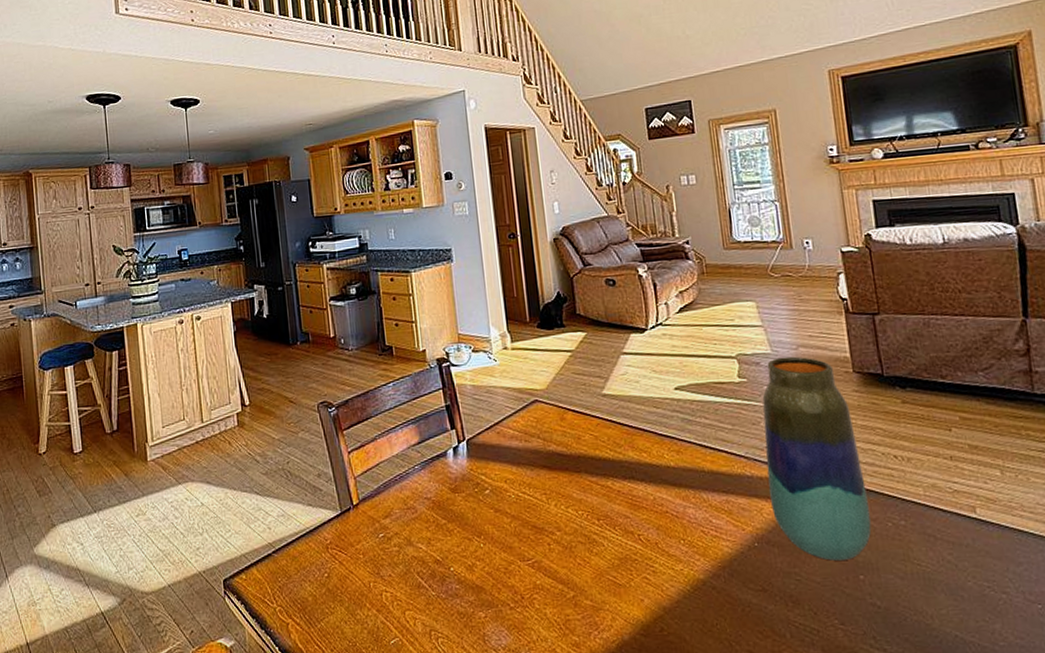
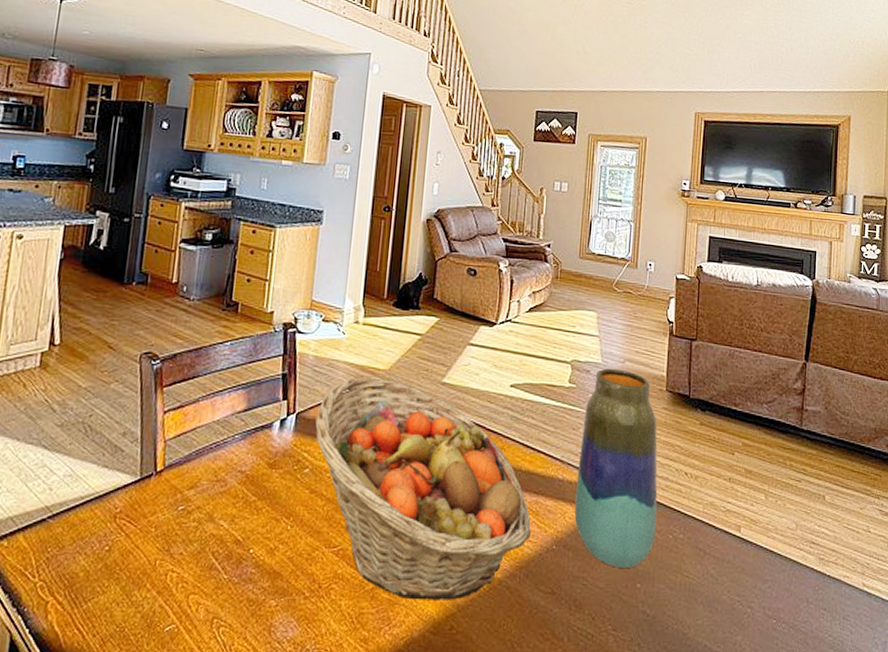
fruit basket: none [485,398,728,605] -> present [315,377,531,600]

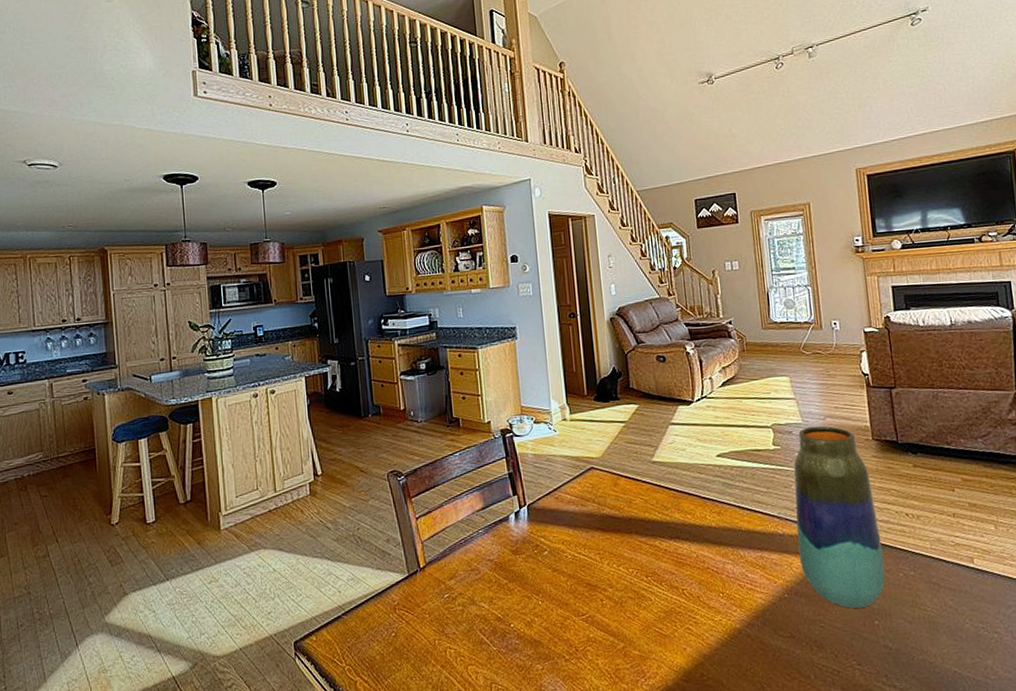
fruit basket: present [315,377,531,600] -> none [545,465,761,654]

